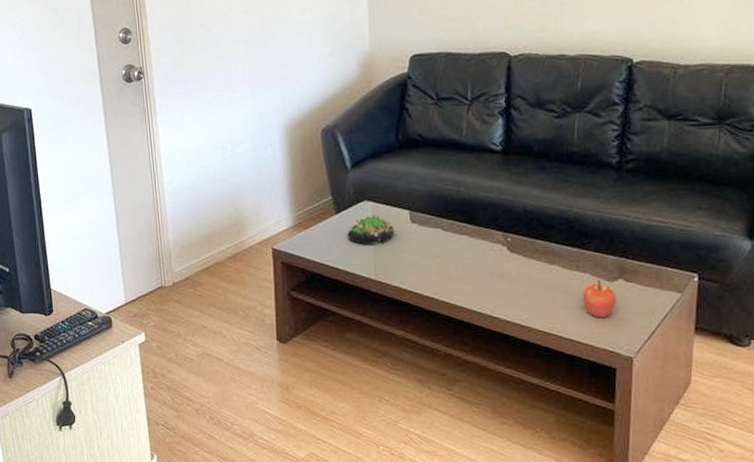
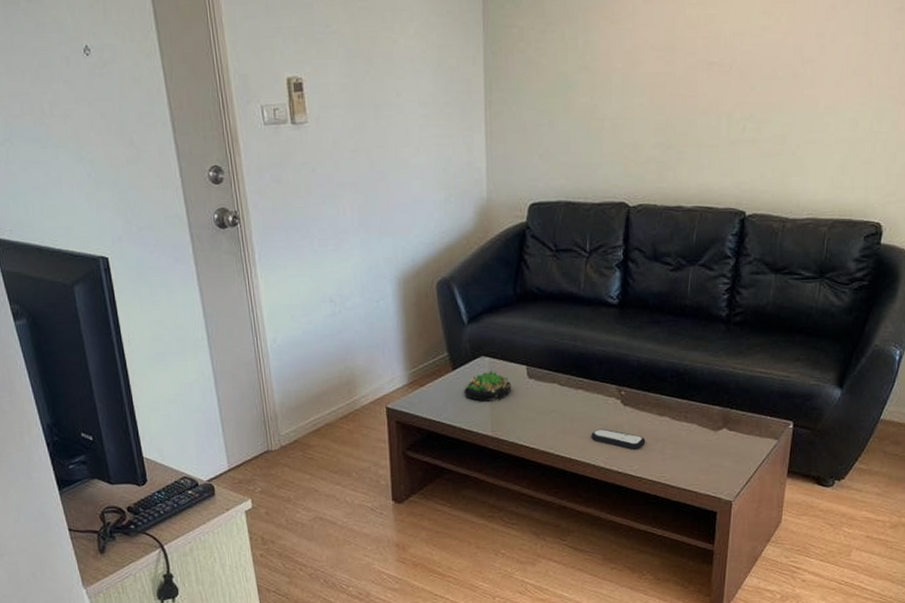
remote control: none [477,275,535,298] -> present [591,428,646,450]
apple: present [583,279,617,317] -> none [690,429,720,465]

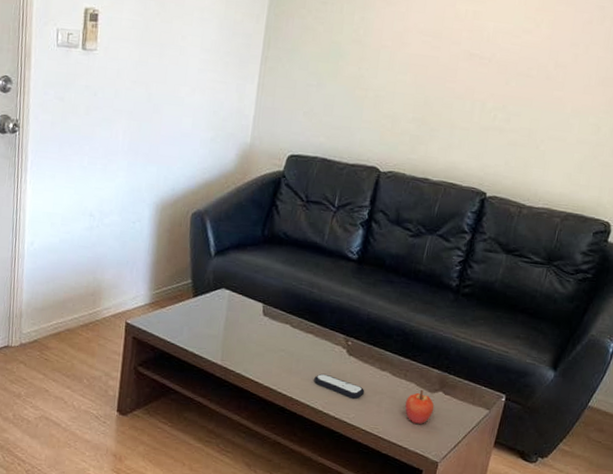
succulent plant: present [464,370,512,402] -> none [201,303,247,333]
apple: none [690,429,720,465] -> present [405,389,435,424]

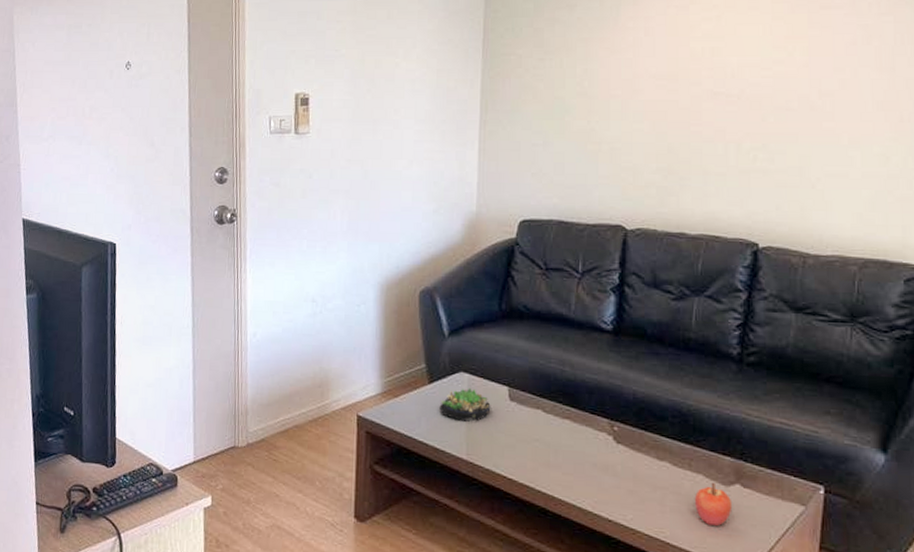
succulent plant: none [201,303,247,333] -> present [439,388,491,422]
remote control: present [314,373,365,399] -> none [578,466,642,496]

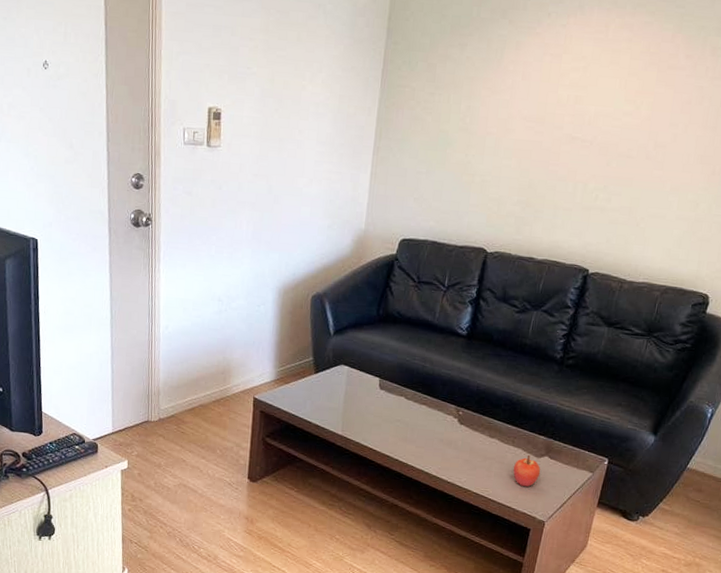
succulent plant: present [439,388,491,422] -> none [322,378,364,406]

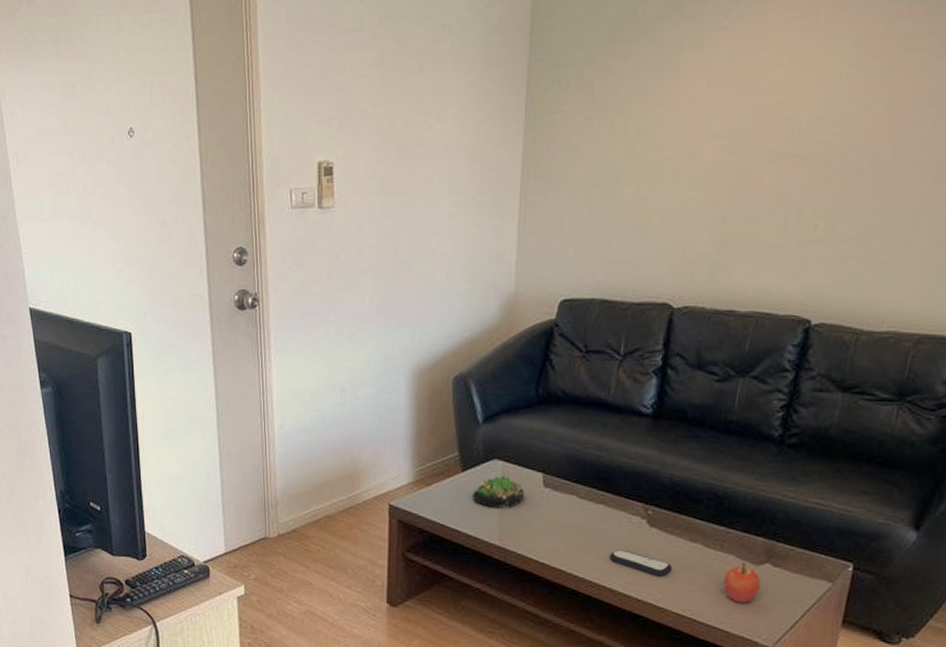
succulent plant: none [322,378,364,406] -> present [472,475,525,509]
remote control: none [428,441,476,464] -> present [610,549,673,577]

